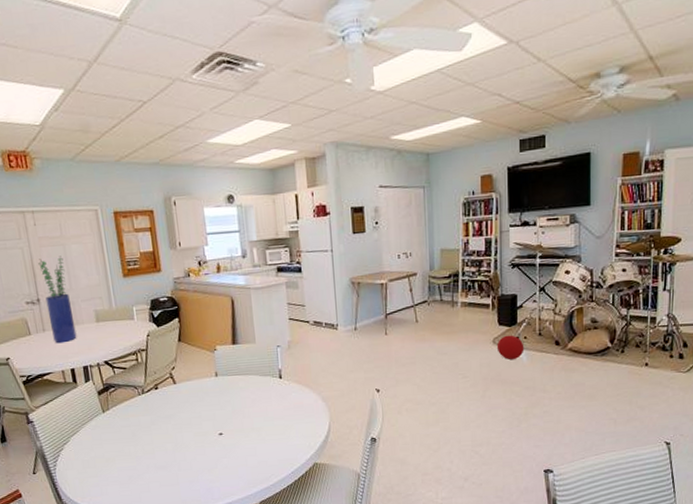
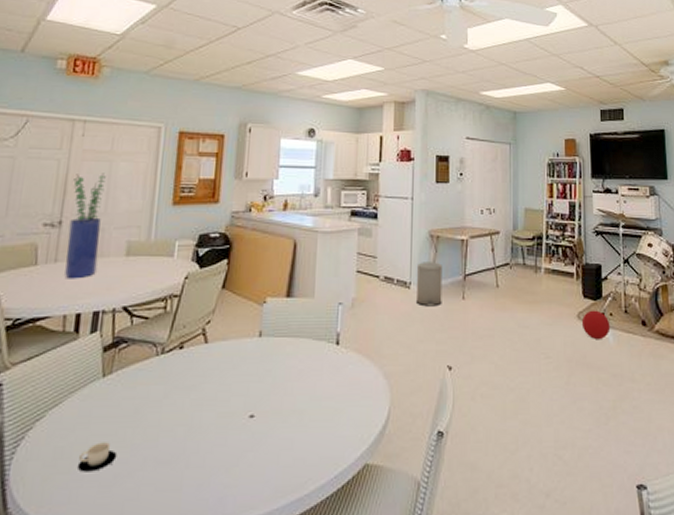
cup: none [101,456,128,476] -> present [77,442,118,472]
pedal bin: none [342,305,367,344] -> present [417,262,443,307]

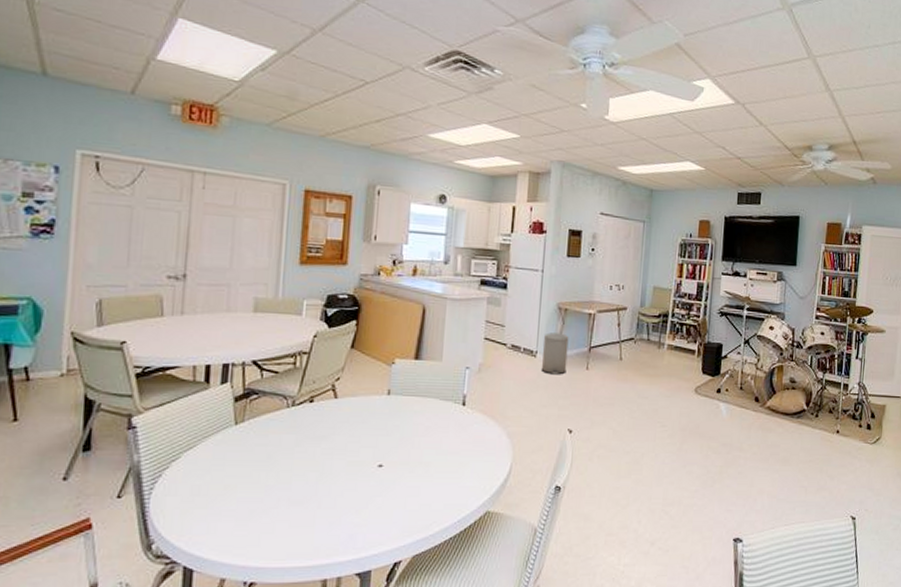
vase: present [65,173,106,279] -> none [192,227,230,332]
cup: present [77,442,118,472] -> none [214,483,252,508]
ball: present [581,310,611,339] -> none [698,385,725,412]

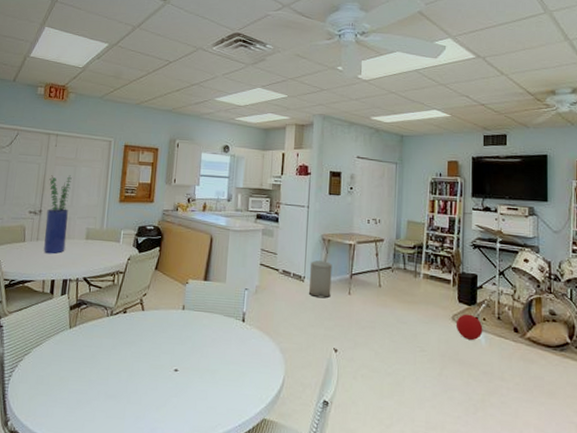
vase: none [192,227,230,332] -> present [44,175,72,254]
ball: none [698,385,725,412] -> present [455,314,483,340]

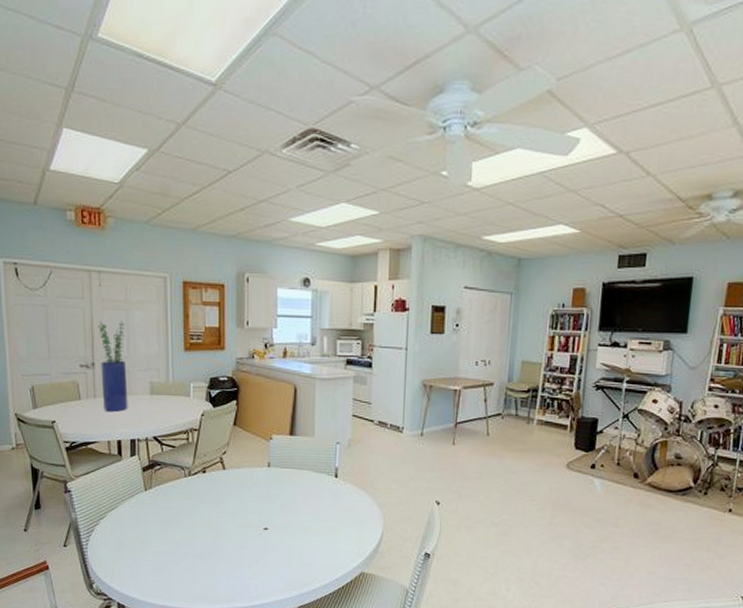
pedal bin: present [309,260,332,299] -> none [409,409,435,450]
ball: present [455,314,483,340] -> none [570,460,600,487]

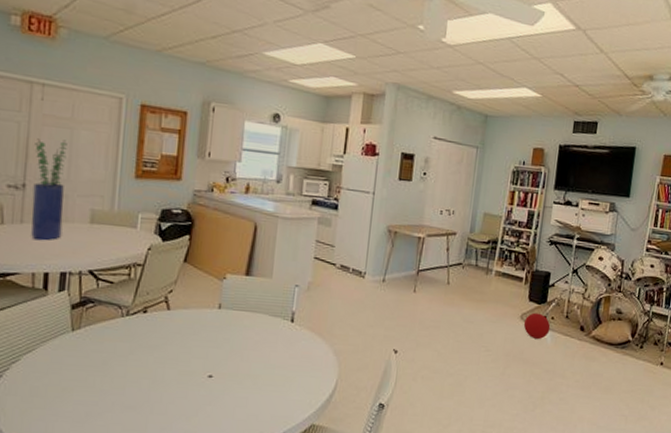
ball: none [570,460,600,487] -> present [523,312,551,339]

